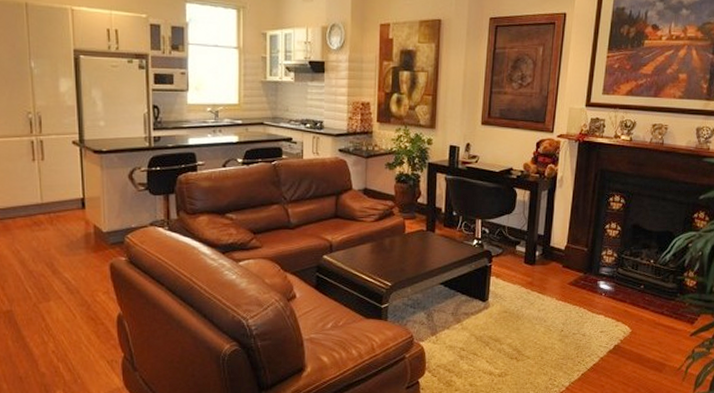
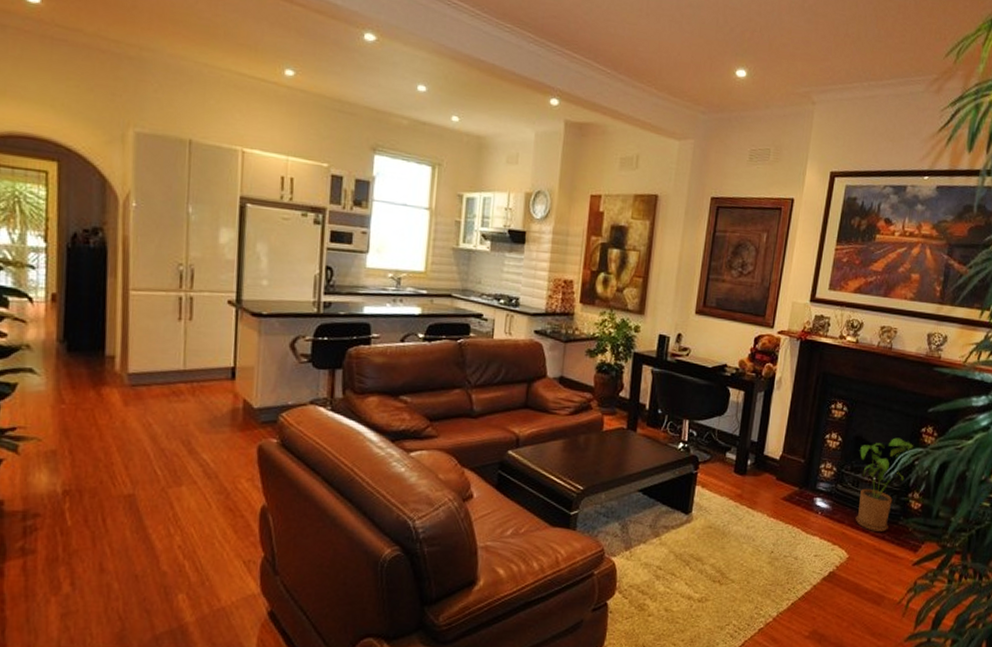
house plant: none [636,224,688,308] -> present [855,437,914,532]

